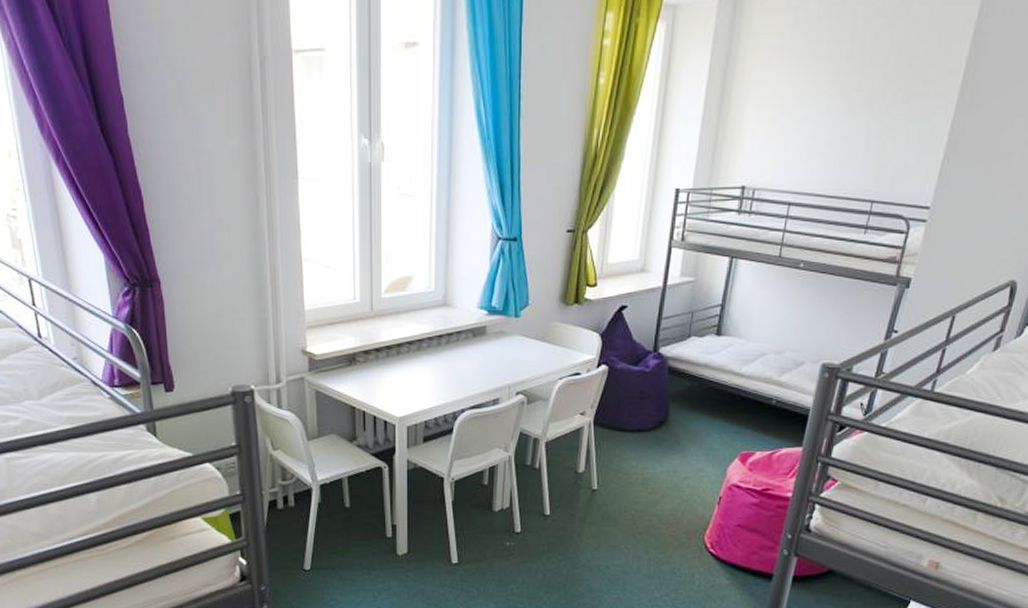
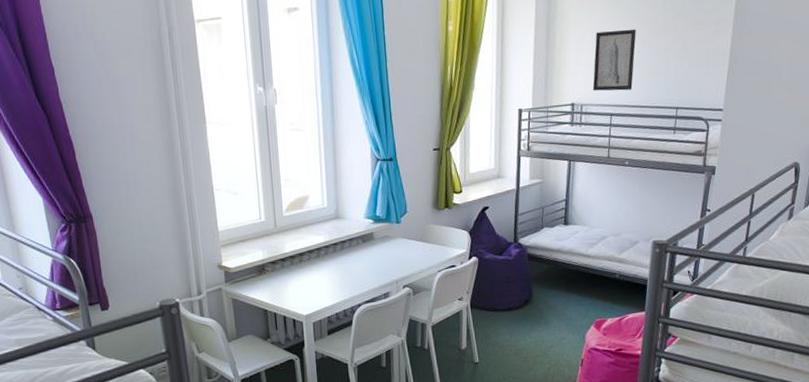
wall art: none [770,97,833,175] -> present [592,29,636,91]

